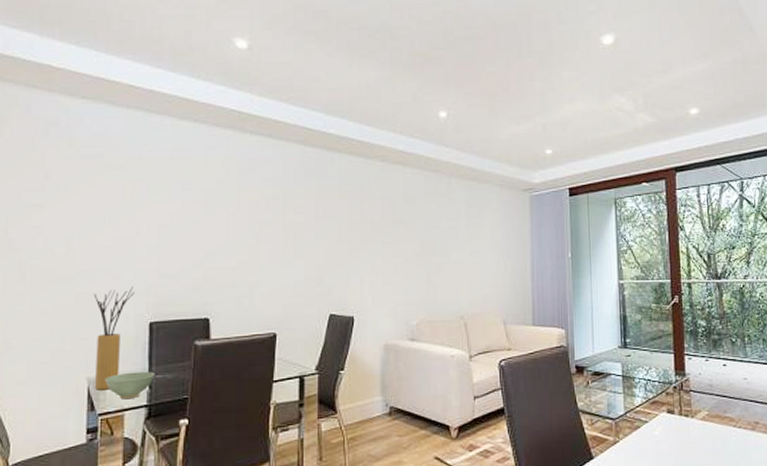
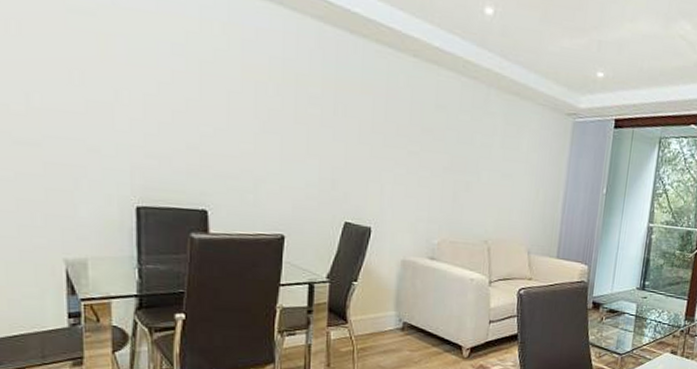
vase: present [93,287,134,390] -> none [65,163,116,275]
bowl: present [104,371,156,400] -> none [85,258,146,287]

